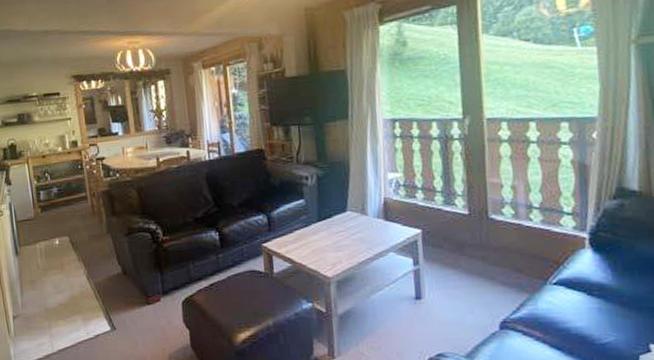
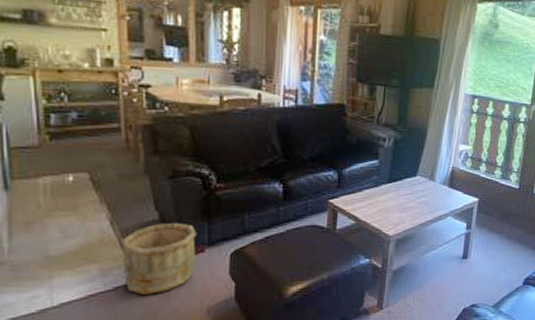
wooden bucket: none [96,274,155,342] -> present [121,222,197,295]

